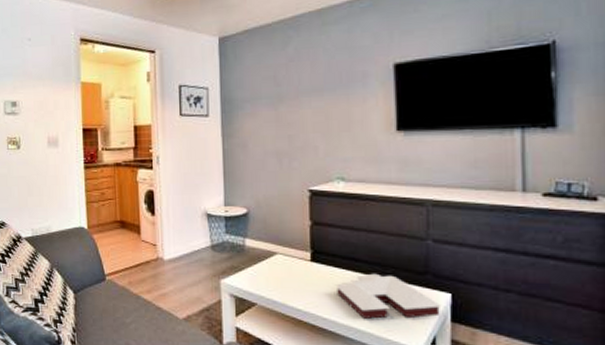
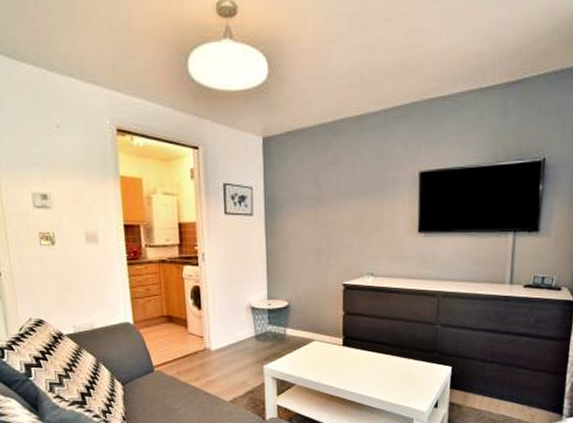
books: present [335,273,442,319] -> none [362,353,444,391]

